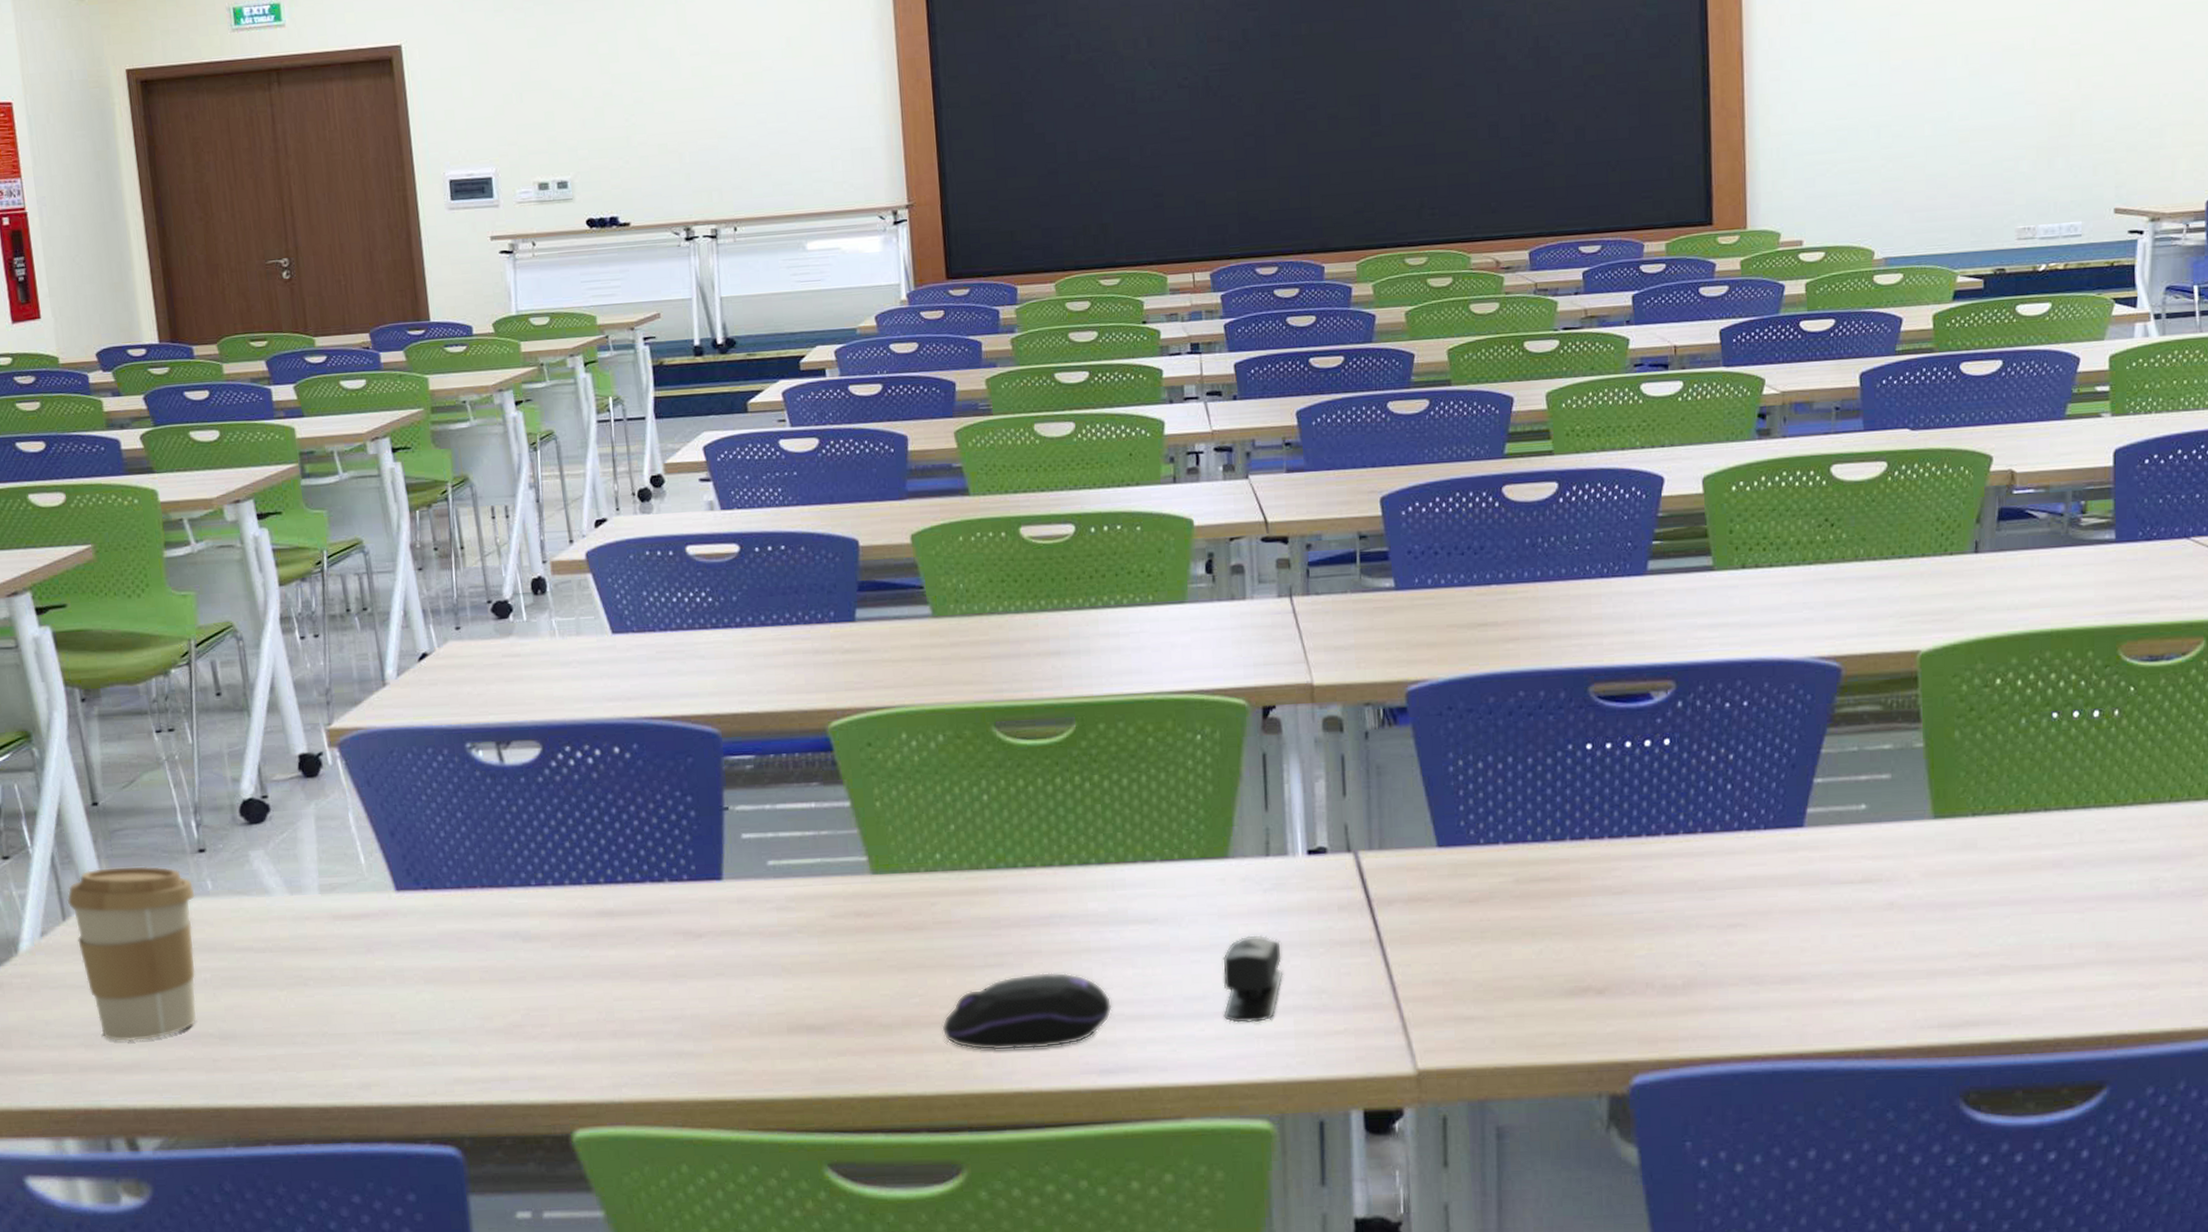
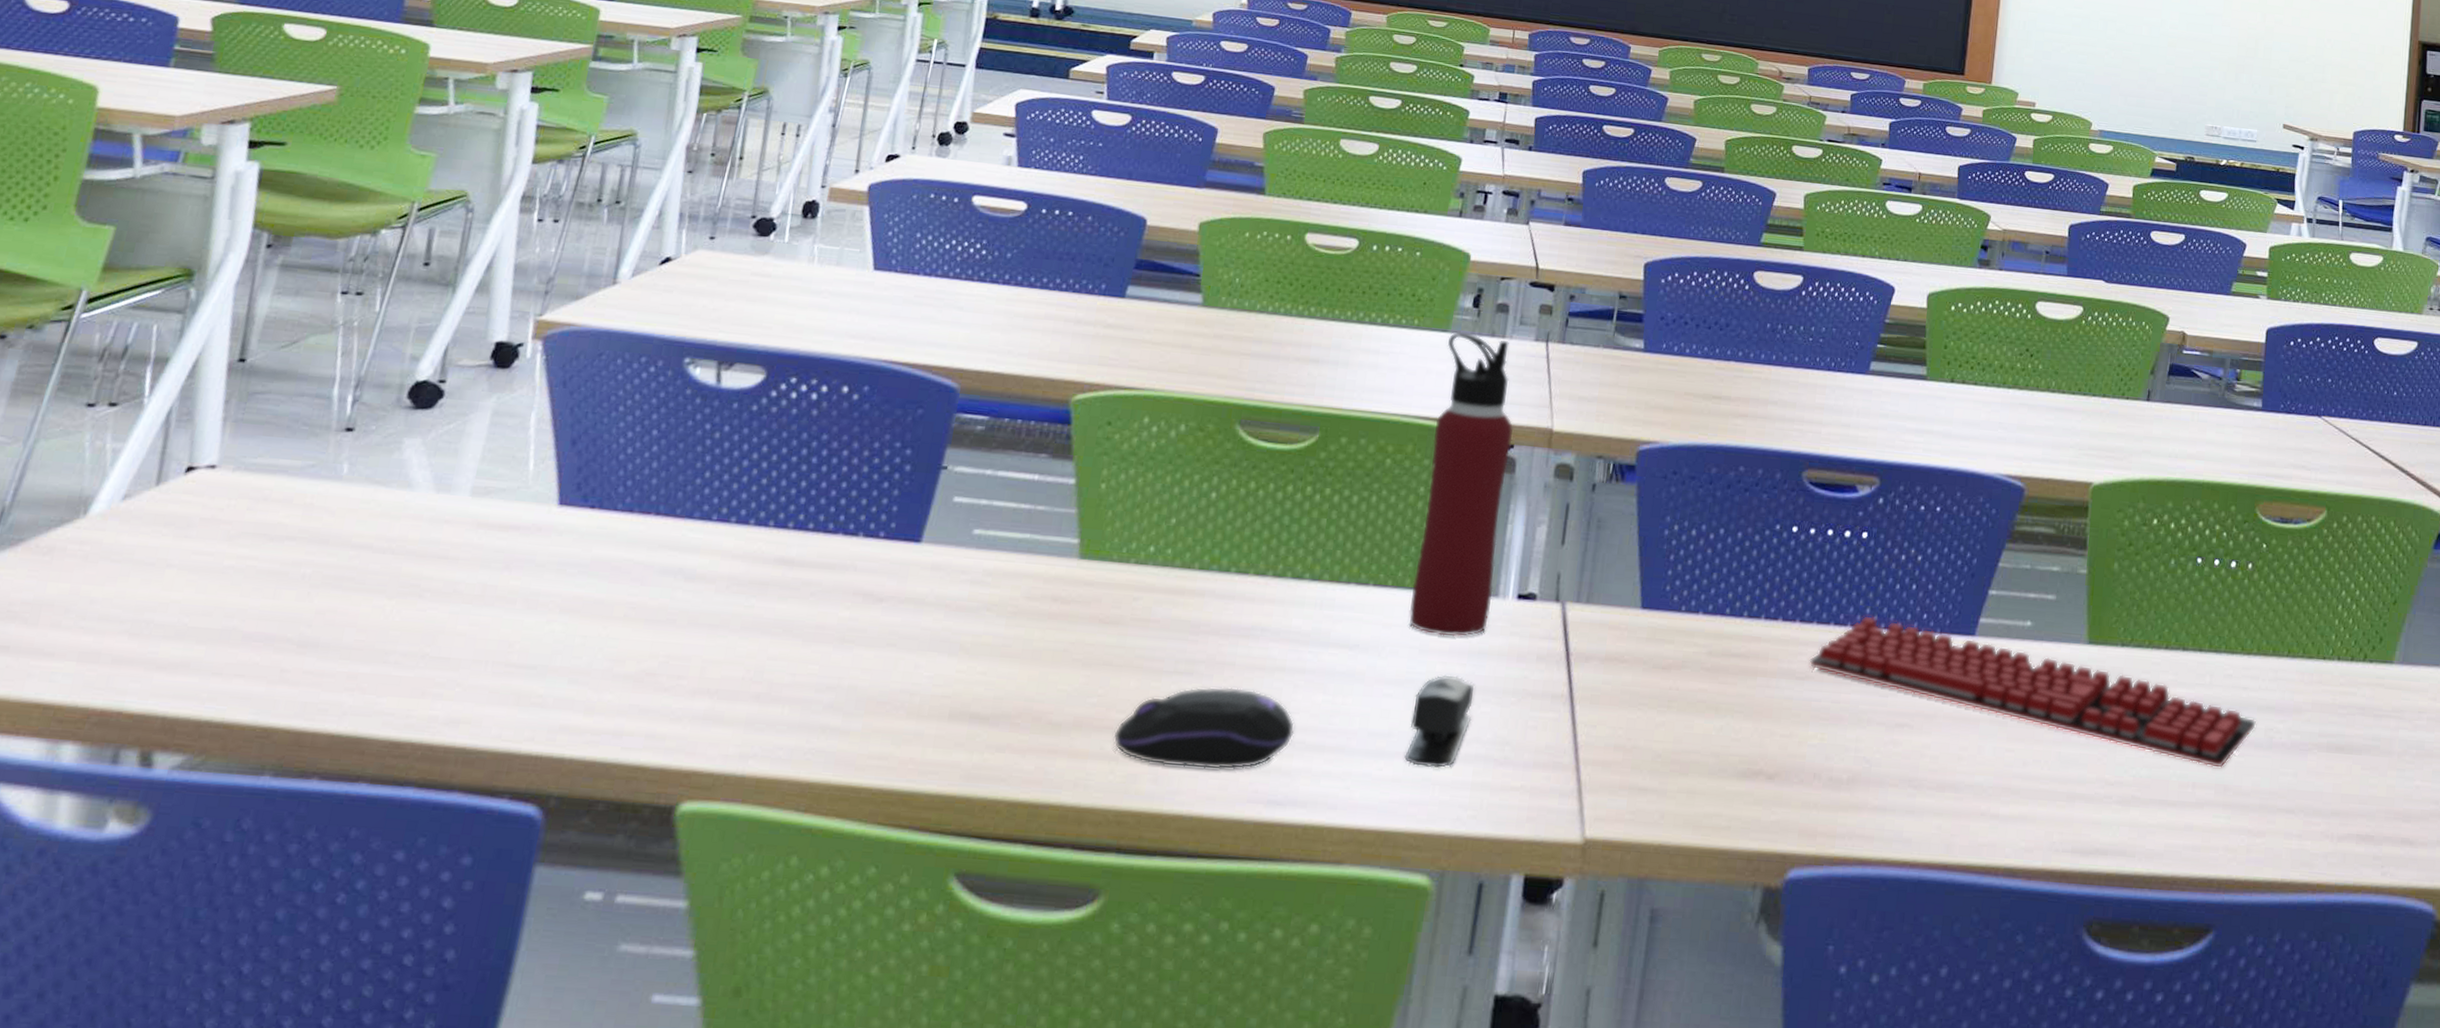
coffee cup: present [67,866,197,1042] -> none [156,432,326,637]
water bottle: none [1186,600,1283,900] -> present [1409,332,1514,637]
keyboard: none [1624,821,2139,927] -> present [1809,614,2257,769]

